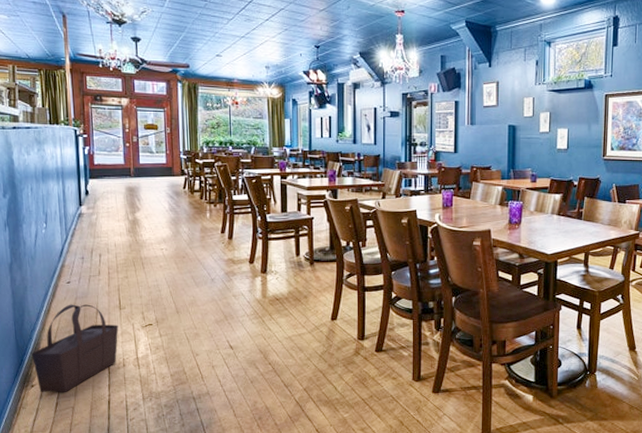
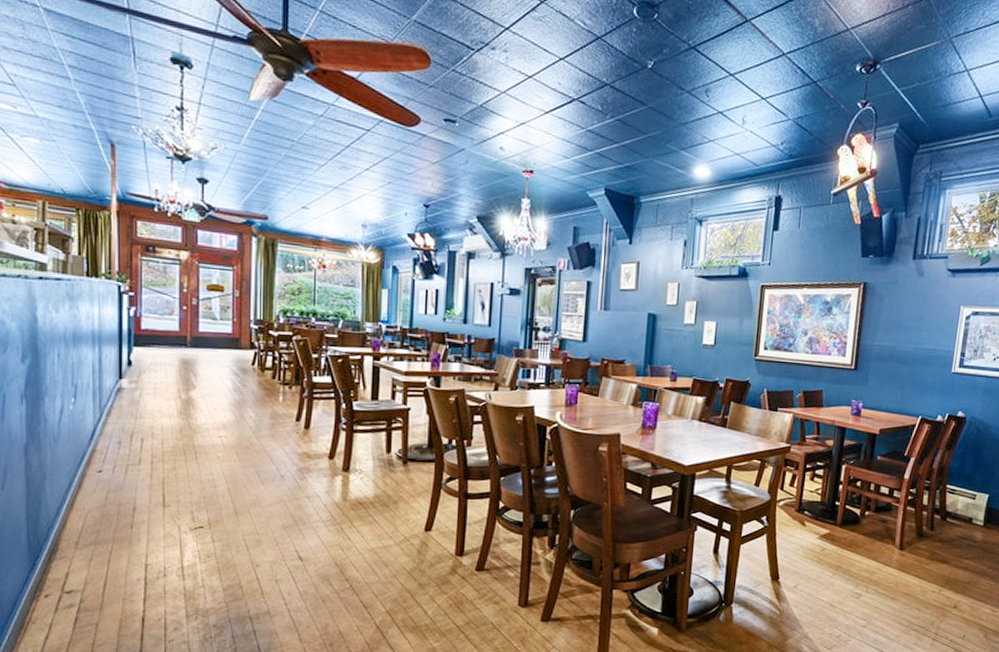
shopping bag: present [32,304,119,393] -> none [47,498,161,607]

